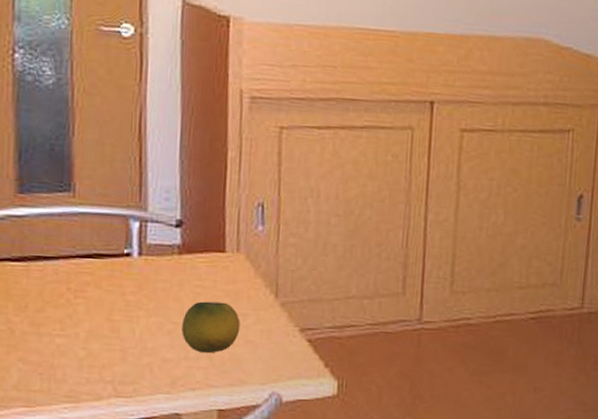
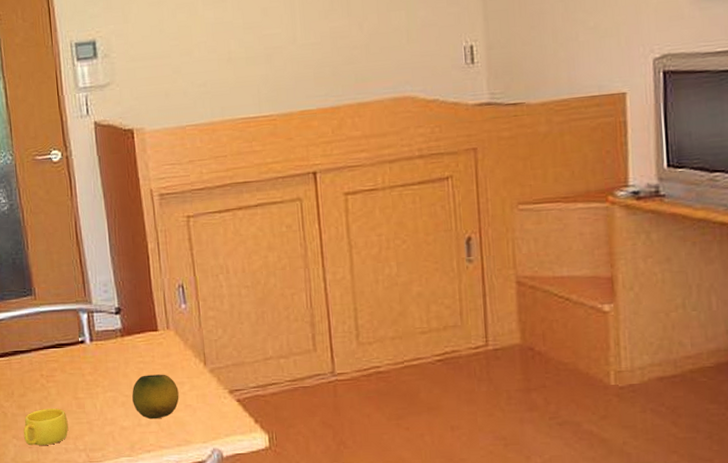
cup: none [33,329,95,373] -> present [23,408,69,446]

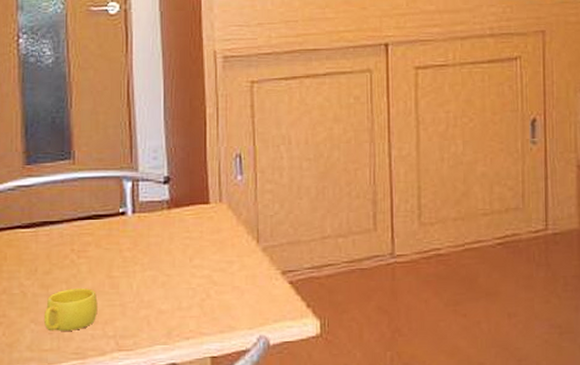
fruit: present [132,374,179,420] -> none [174,251,227,303]

